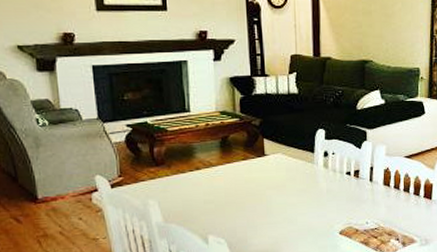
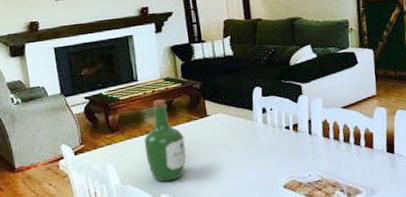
wine bottle: none [193,133,239,222] -> present [144,99,186,182]

